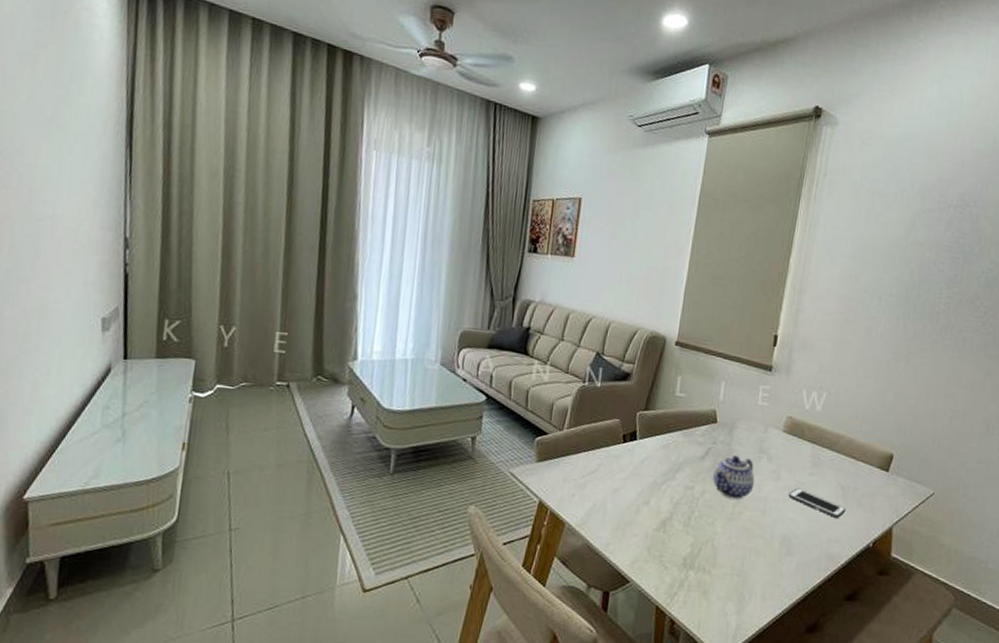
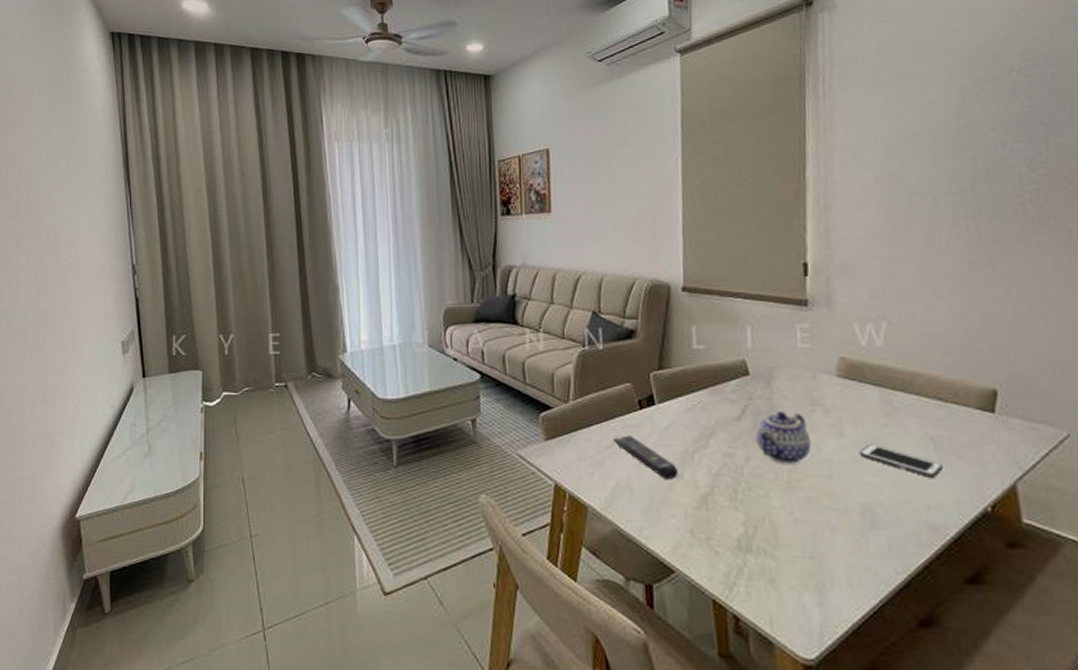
remote control: none [596,464,647,505] -> present [613,435,679,480]

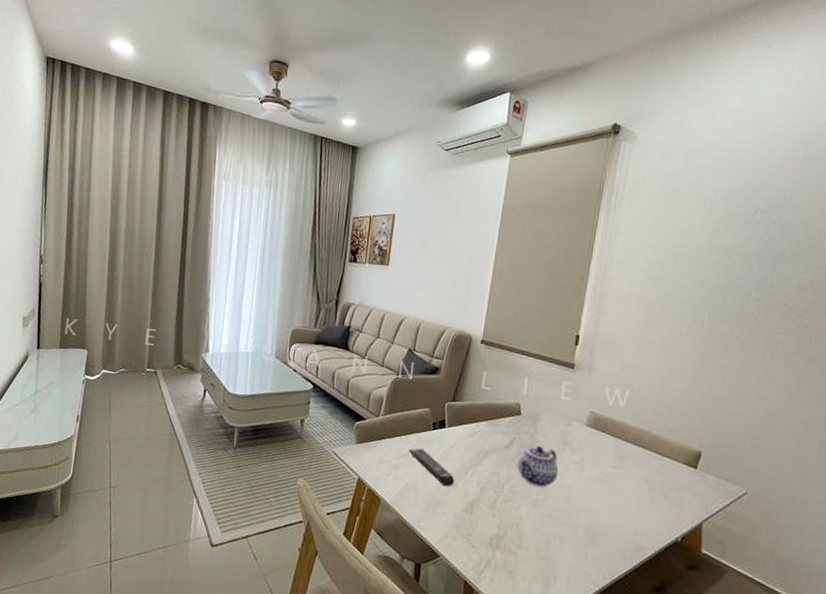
cell phone: present [859,443,943,477] -> none [592,479,652,511]

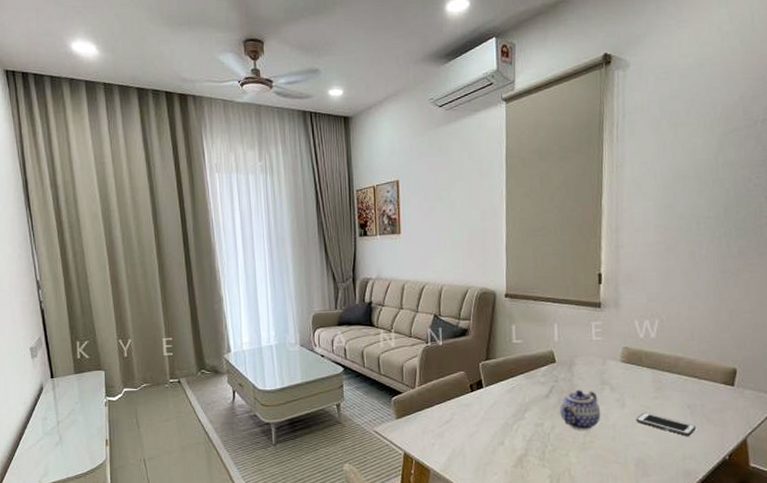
remote control: present [408,448,455,487] -> none [450,412,501,446]
cell phone: none [592,479,652,511] -> present [636,412,696,436]

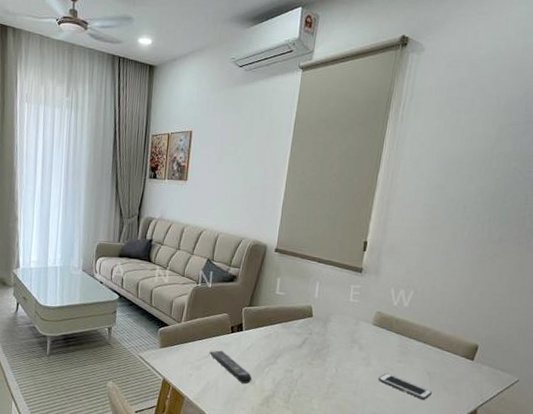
remote control: none [450,412,501,446] -> present [209,350,252,384]
teapot: present [559,390,601,430] -> none [309,345,347,382]

